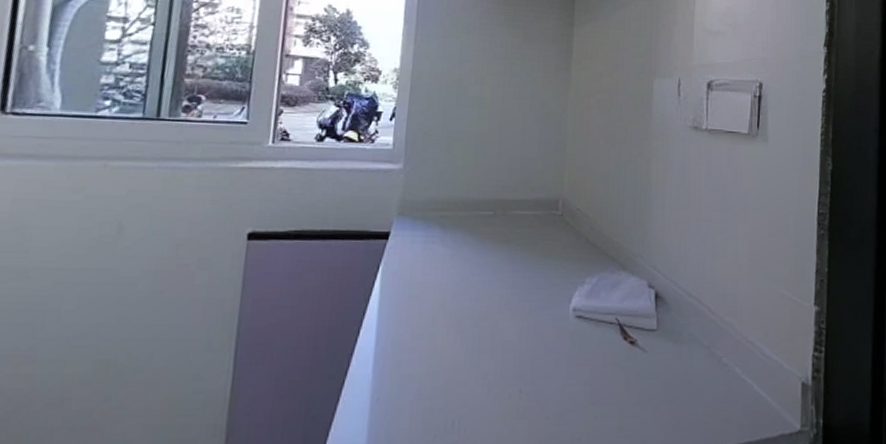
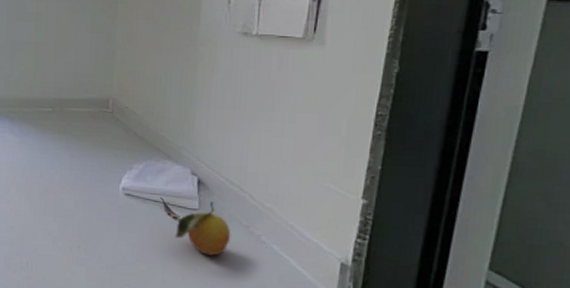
fruit: none [632,318,692,388] -> present [175,201,231,256]

